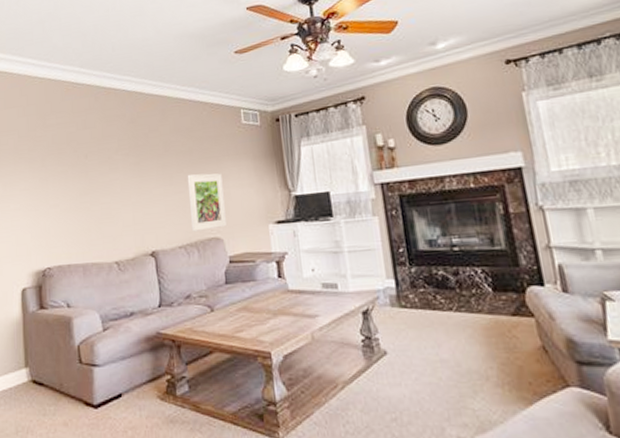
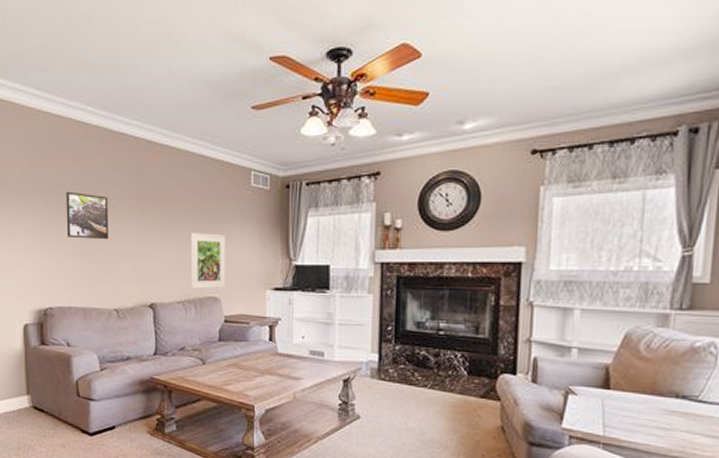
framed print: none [62,148,106,194] -> present [66,191,109,240]

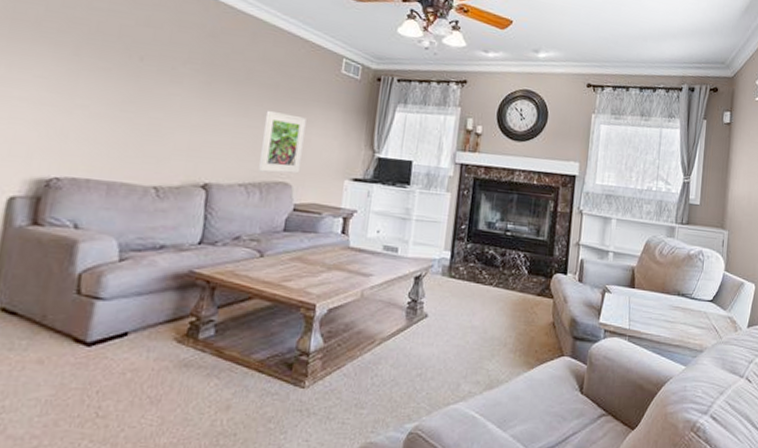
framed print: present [66,191,109,240] -> none [100,42,168,105]

